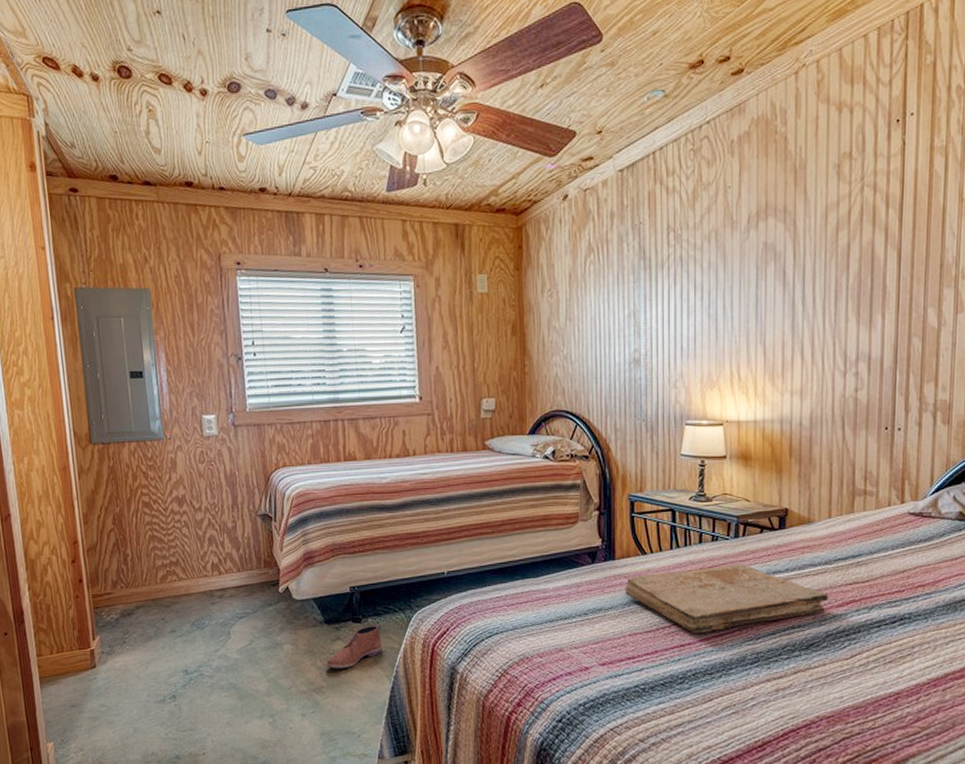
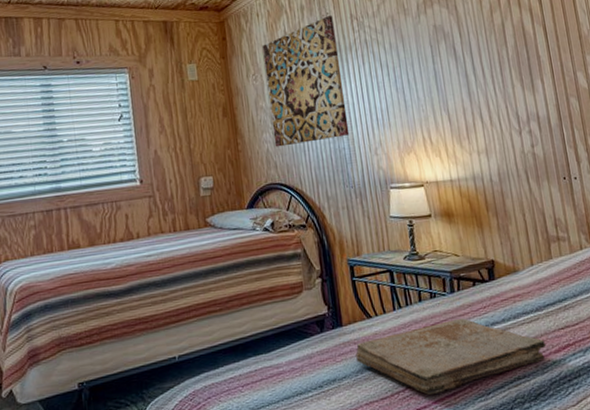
wall art: none [562,225,648,372] -> present [262,15,350,148]

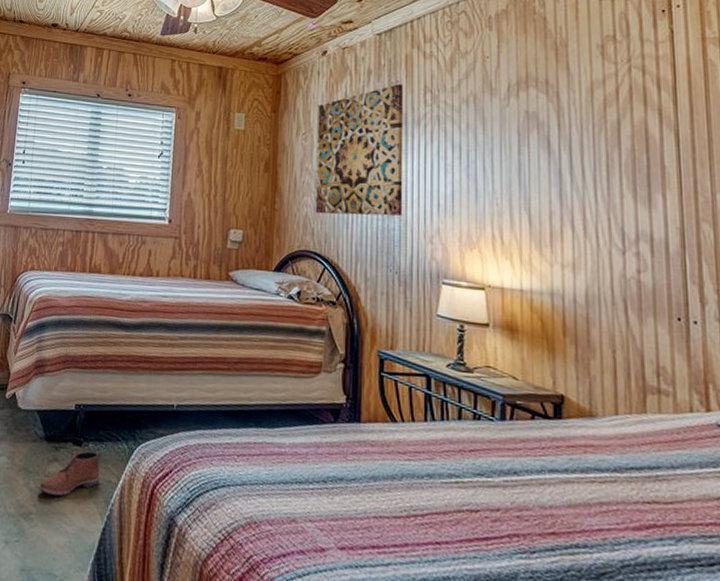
book: present [356,318,547,396] -> none [371,446,622,535]

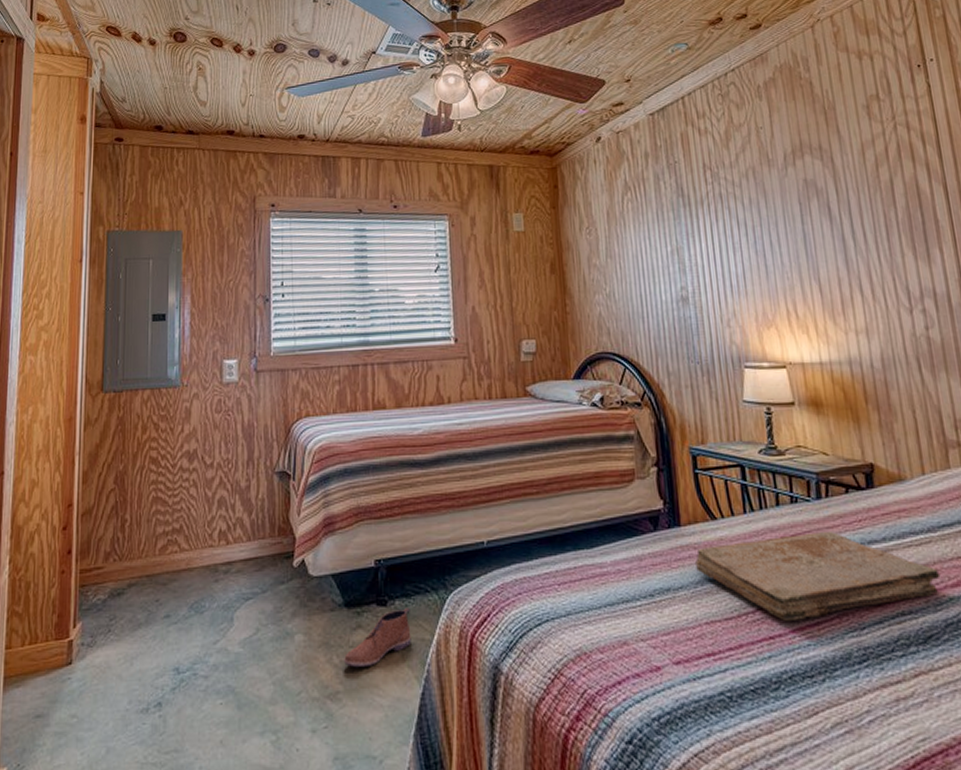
wall art: present [315,84,404,216] -> none [599,164,697,311]
book: none [371,446,622,535] -> present [695,530,941,622]

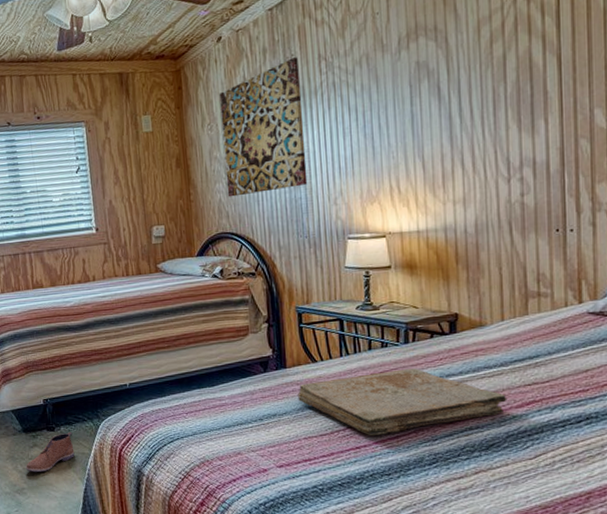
wall art: none [599,164,697,311] -> present [219,57,308,197]

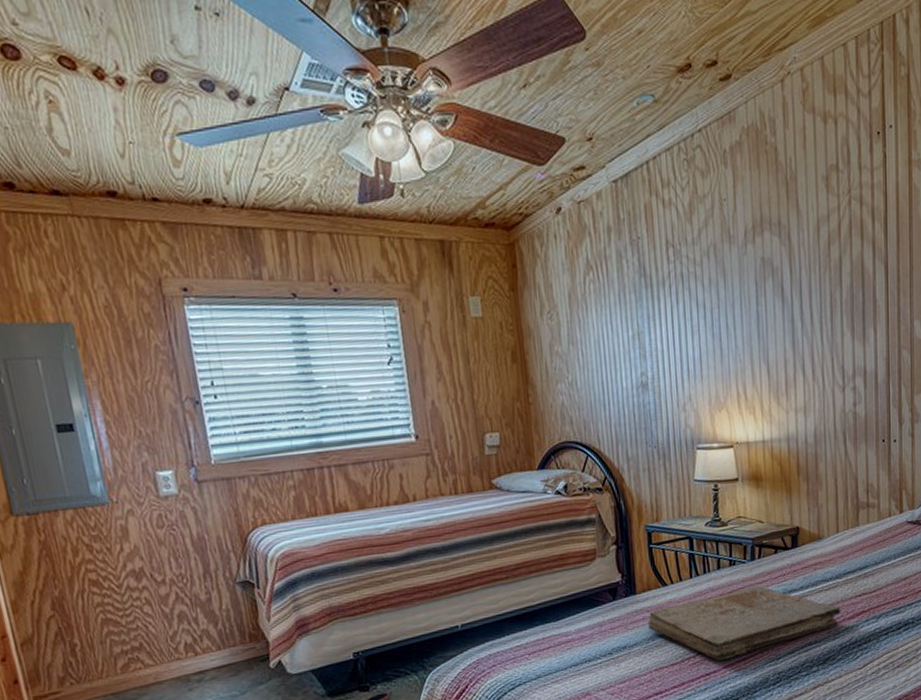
wall art: present [219,57,308,197] -> none [560,241,656,400]

